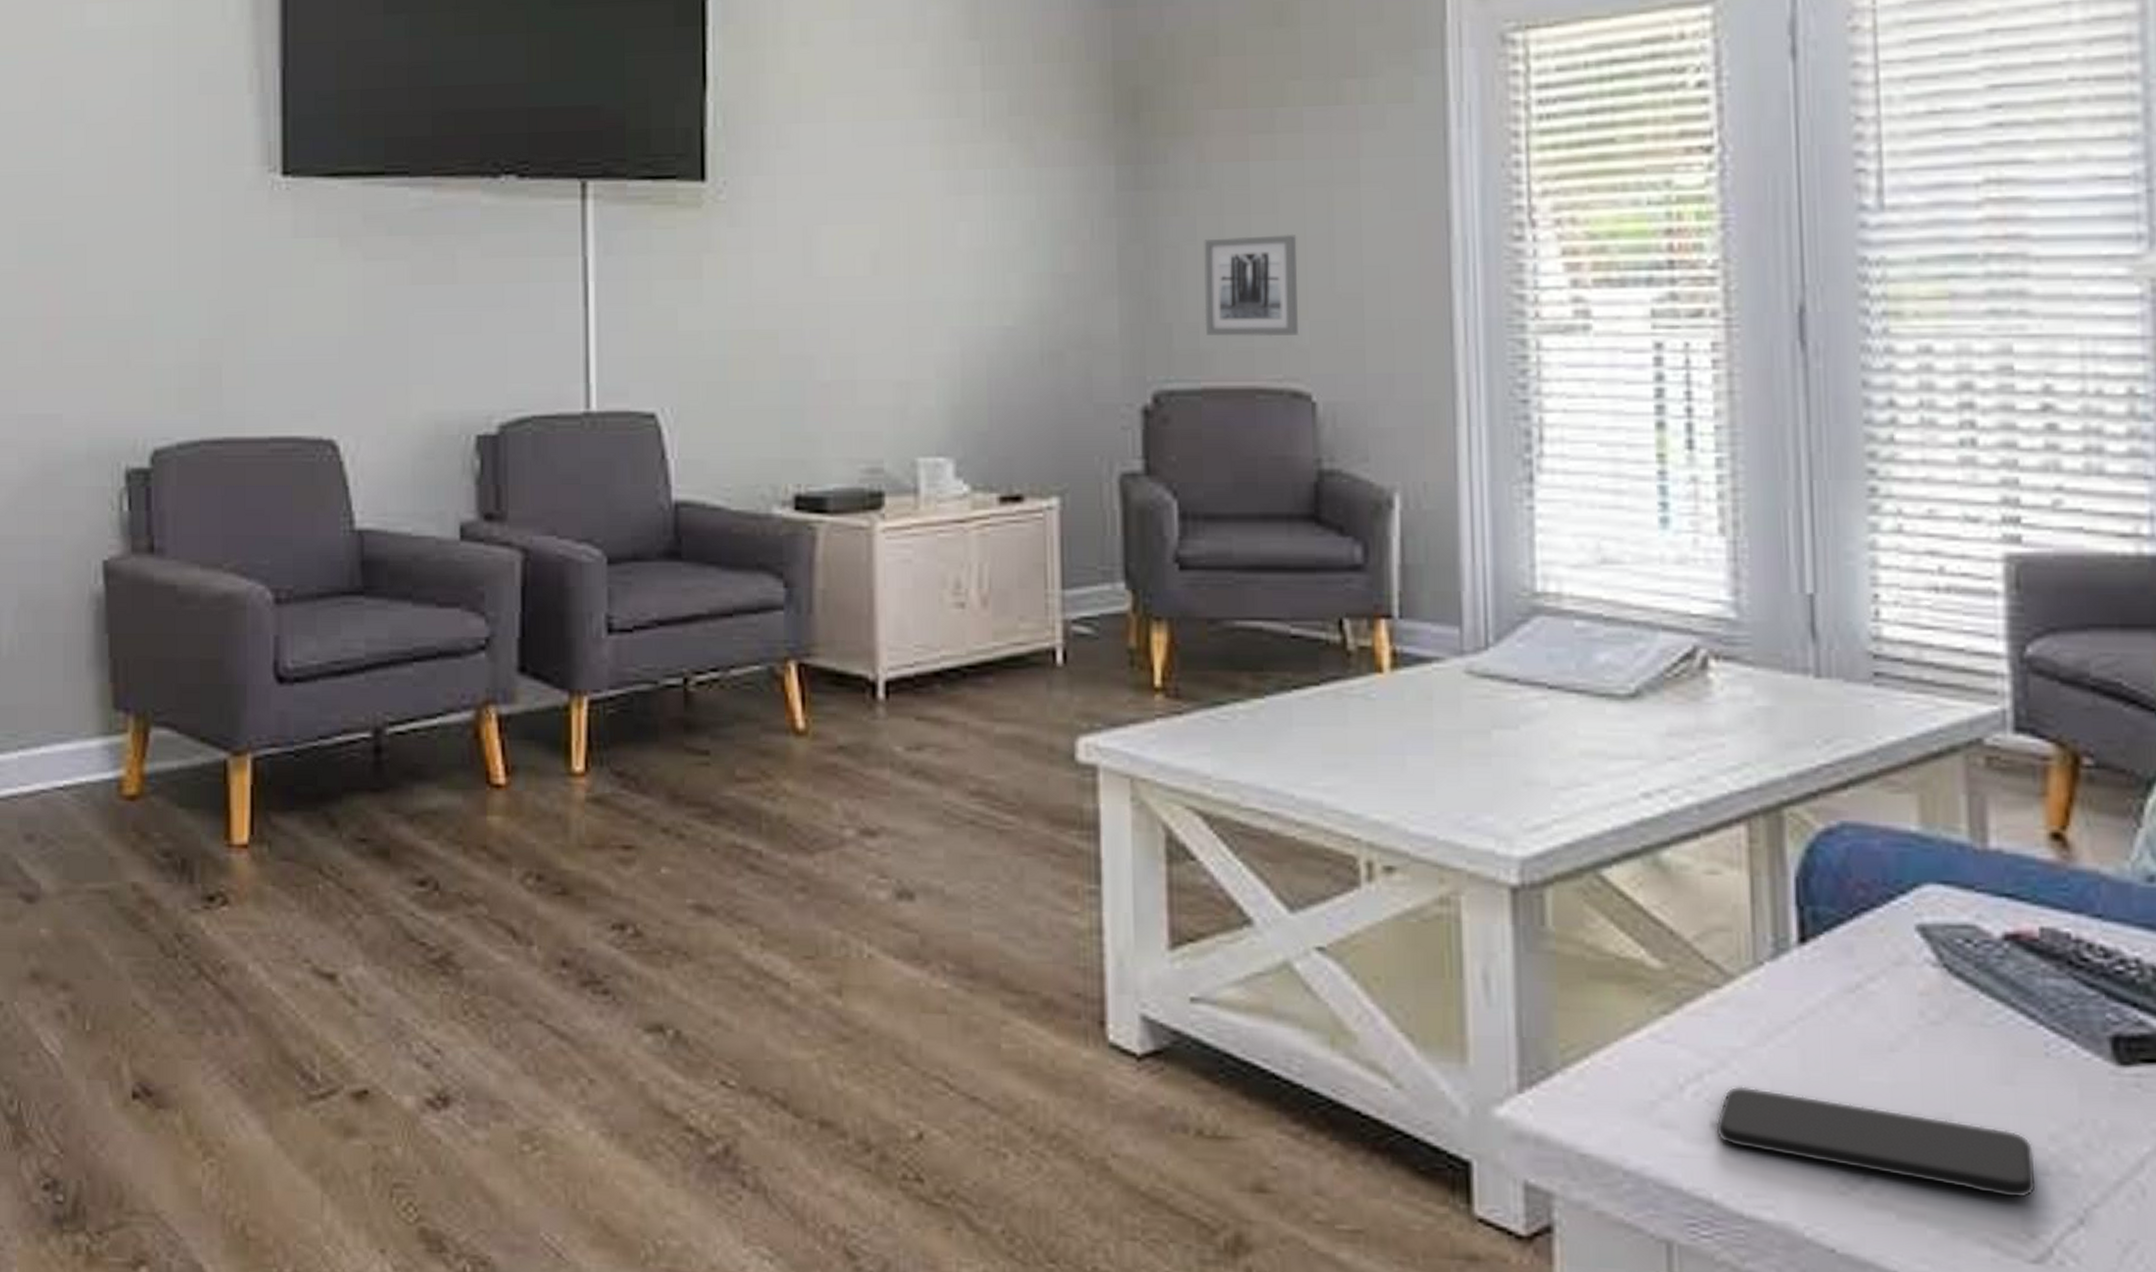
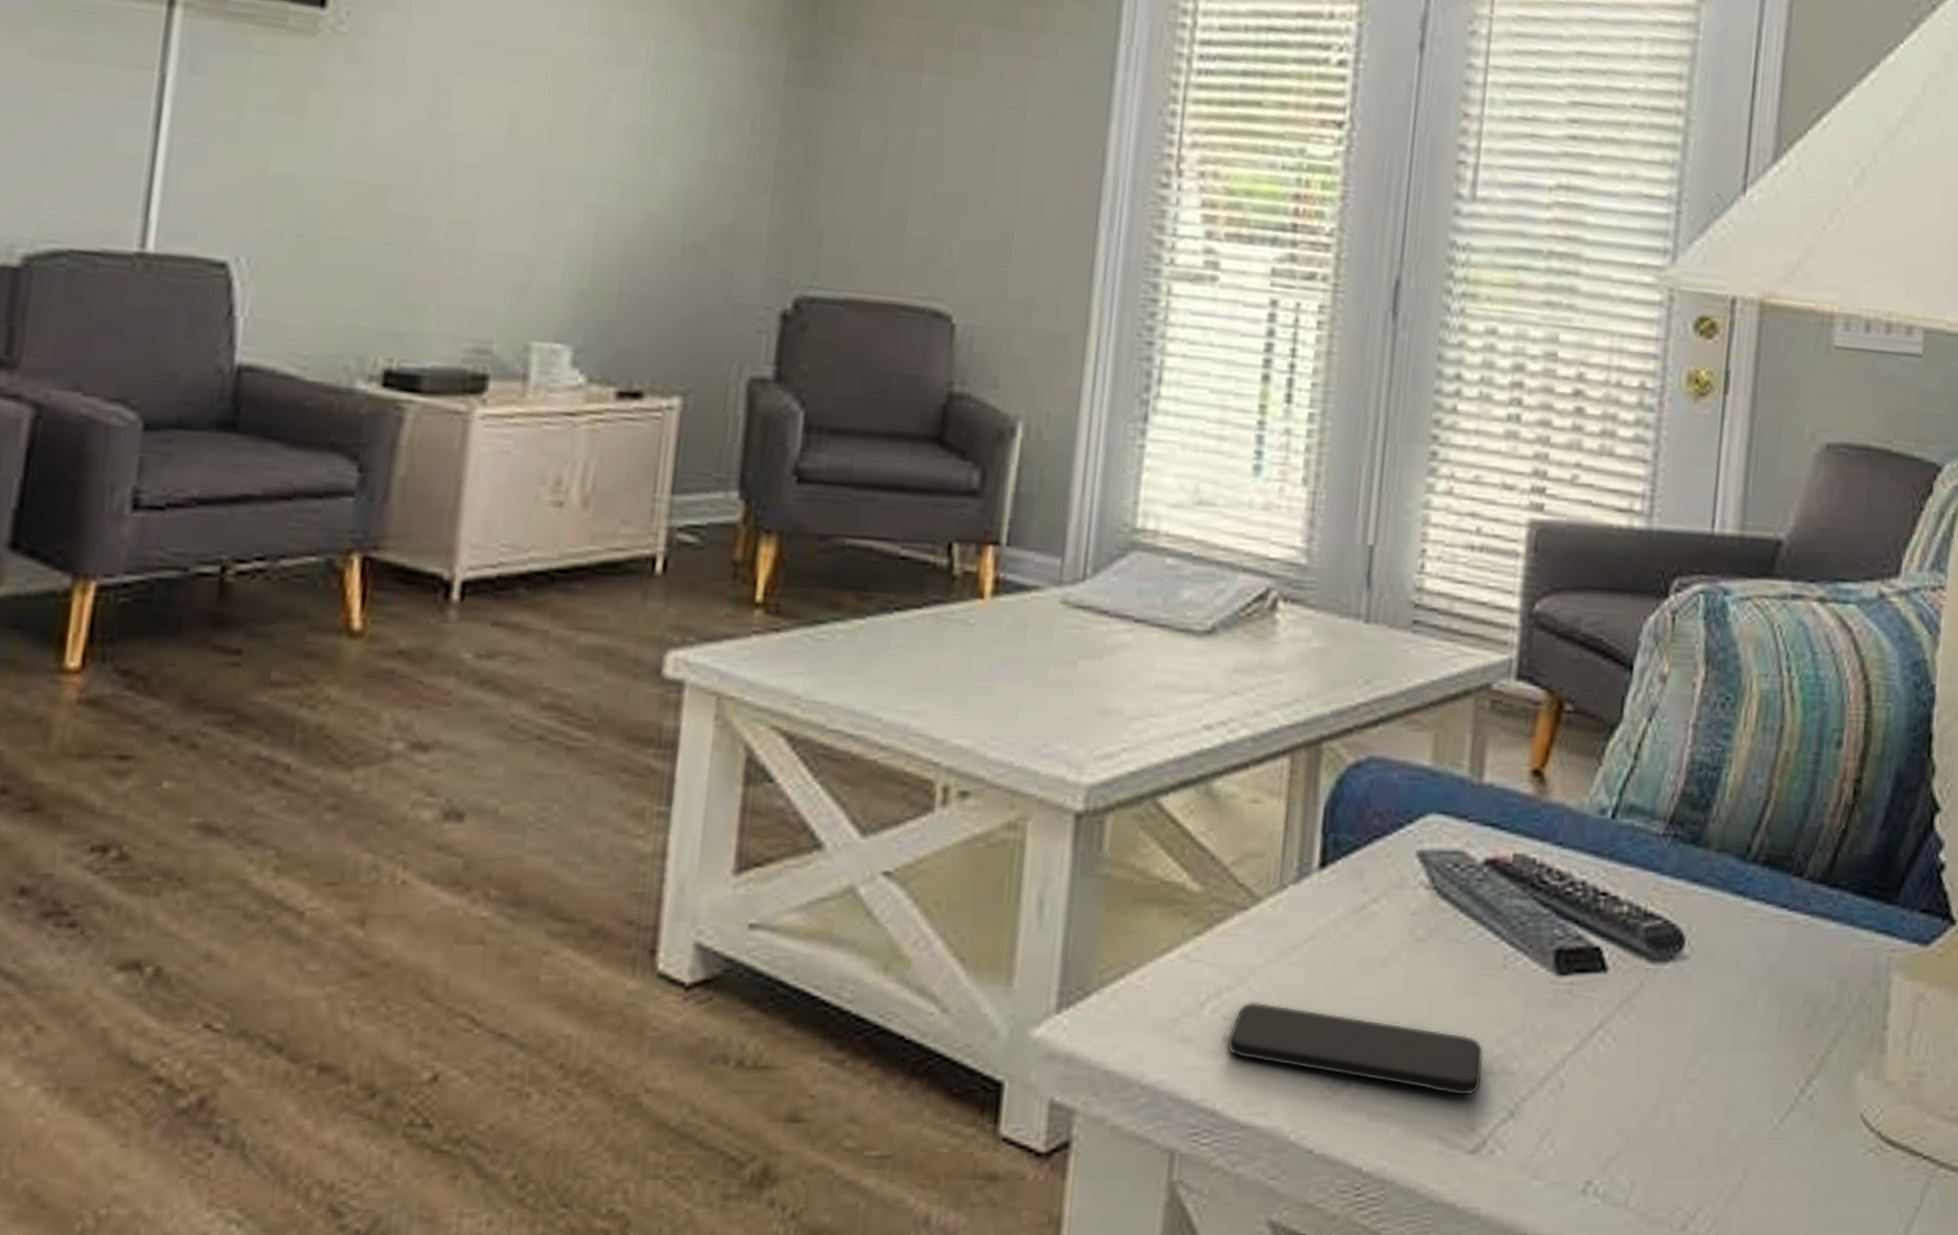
wall art: present [1204,234,1298,337] -> none [856,146,959,255]

